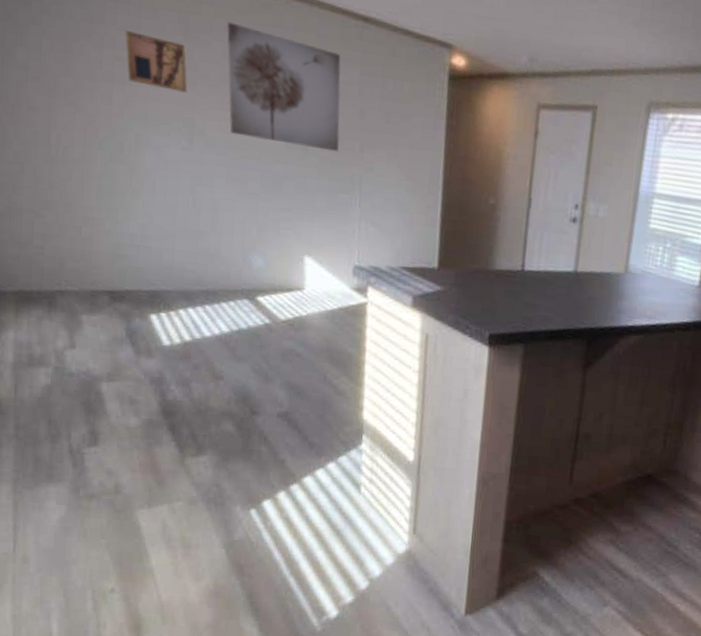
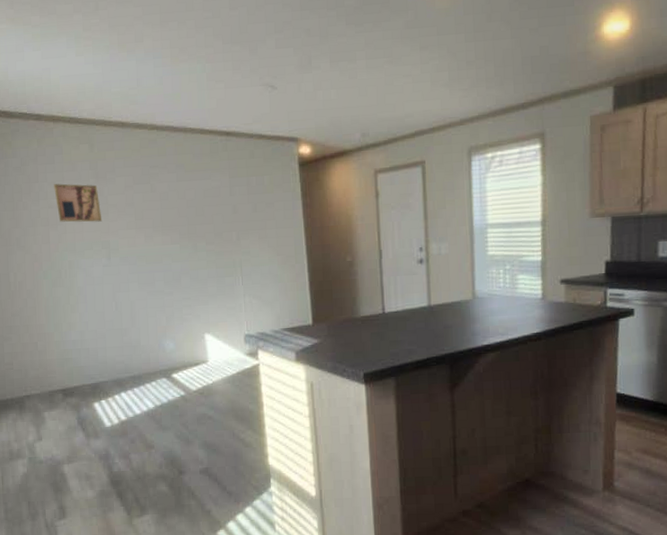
wall art: present [227,22,341,152] -> none [125,160,221,247]

